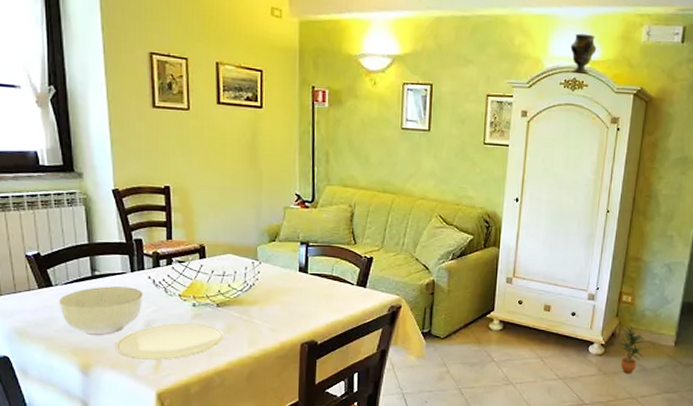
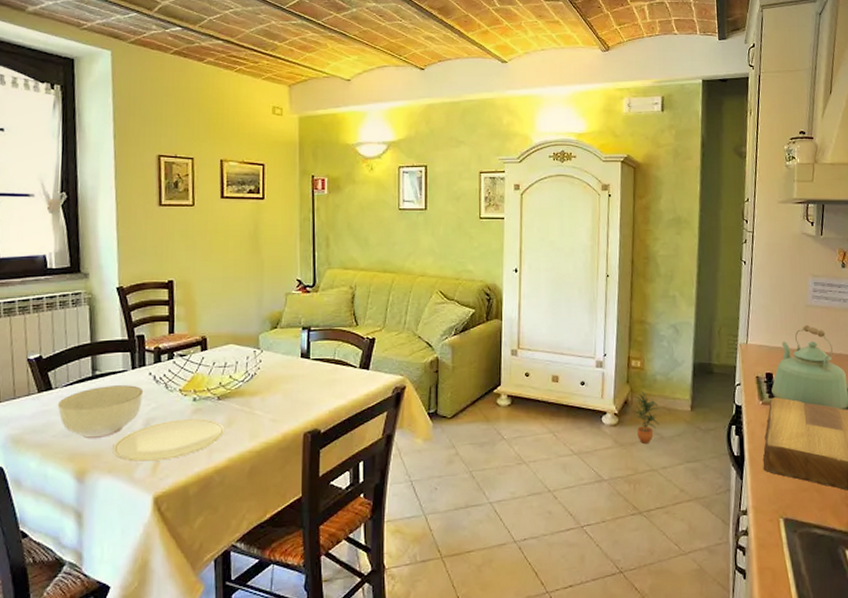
decorative vase: present [570,33,597,75] -> none [556,110,582,147]

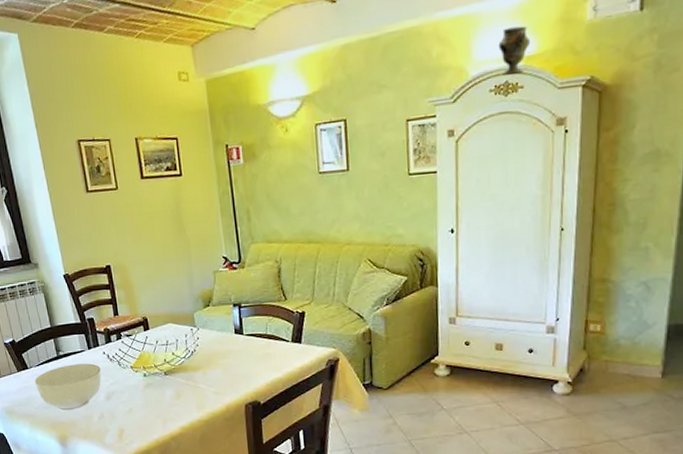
plate: present [113,419,225,462] -> none [84,392,175,429]
decorative vase: none [556,110,582,147] -> present [498,26,531,76]
potted plant: present [633,391,660,443] -> none [590,358,623,413]

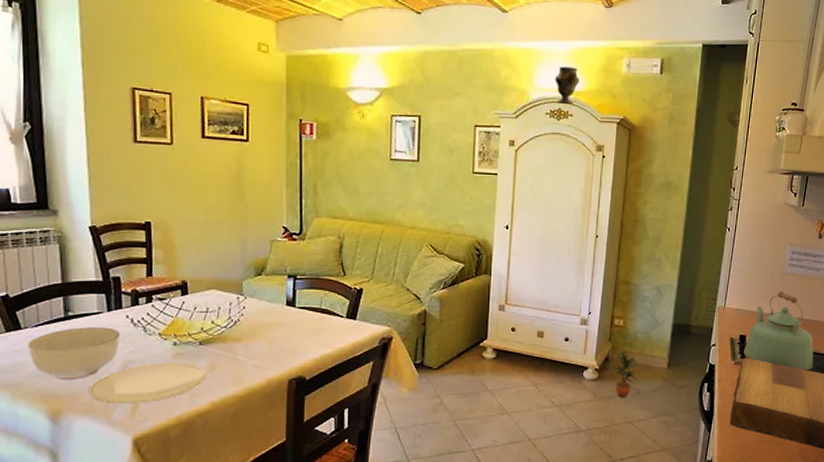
plate: none [84,392,175,429] -> present [89,363,207,404]
potted plant: none [590,358,623,413] -> present [613,349,639,397]

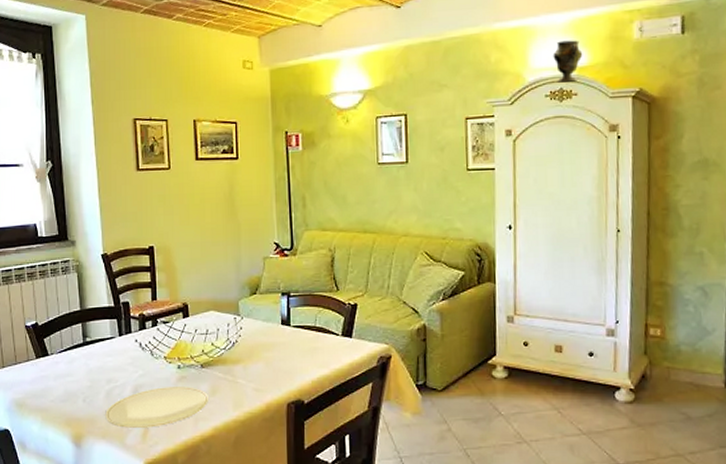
bowl: present [27,327,121,381] -> none [53,352,131,405]
potted plant: present [613,349,639,397] -> none [652,364,686,424]

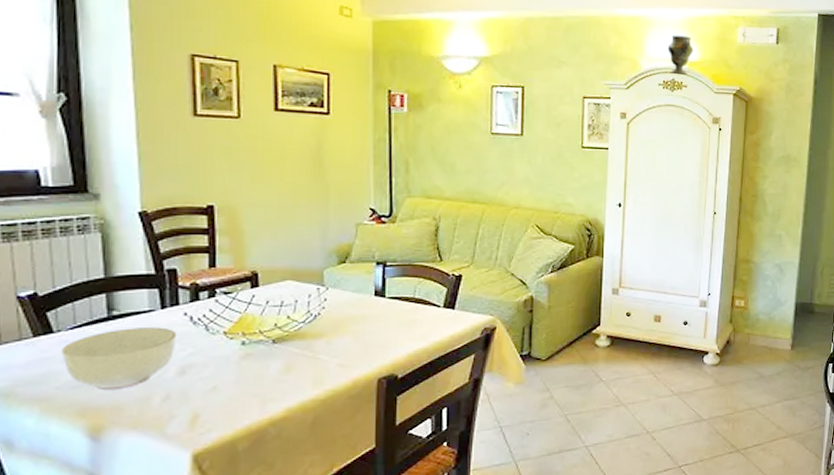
bowl: none [53,352,131,405] -> present [60,327,177,391]
plate: present [105,387,210,428] -> none [138,365,282,415]

